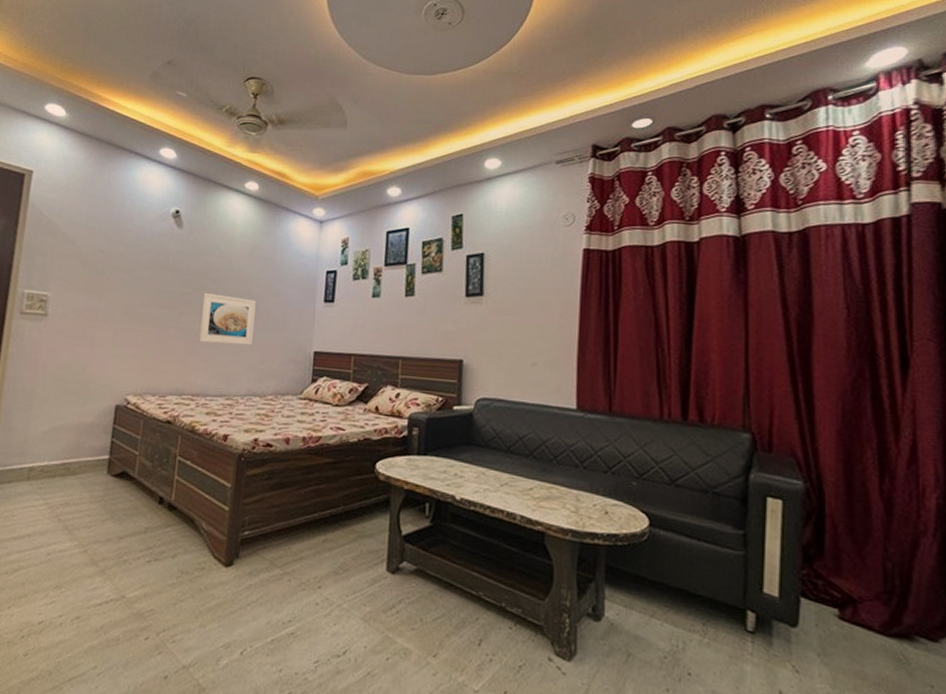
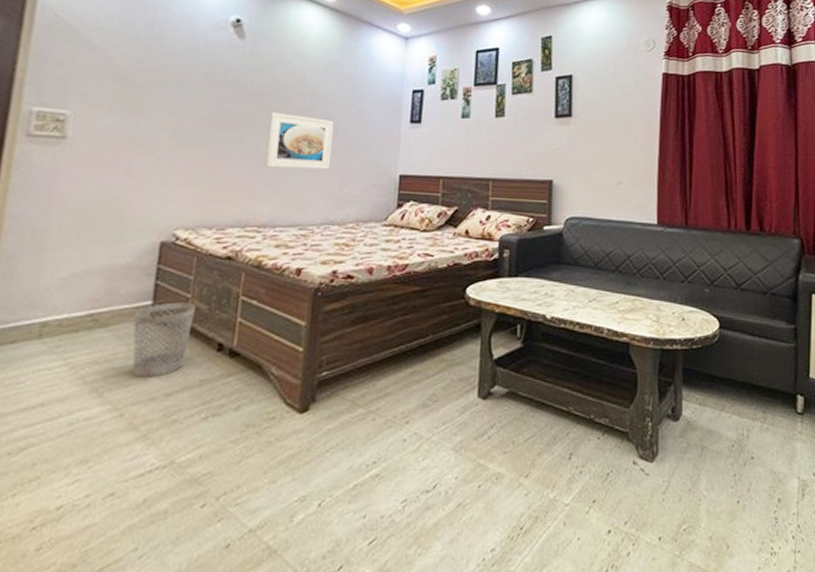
wastebasket: none [94,457,142,522] -> present [133,302,195,377]

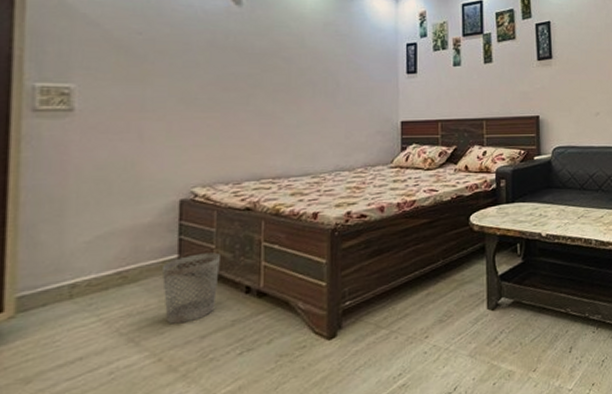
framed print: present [264,111,334,170] -> none [273,71,336,124]

